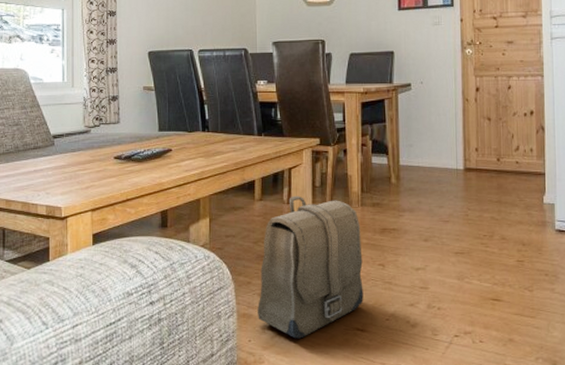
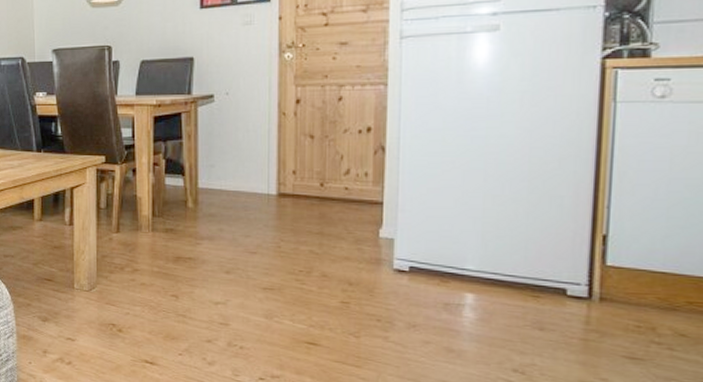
backpack: present [258,195,363,339] -> none [38,217,153,366]

